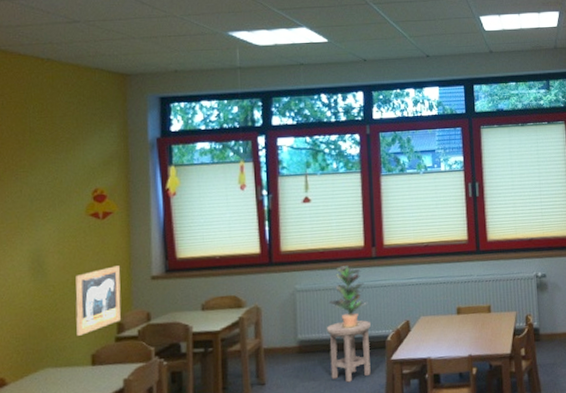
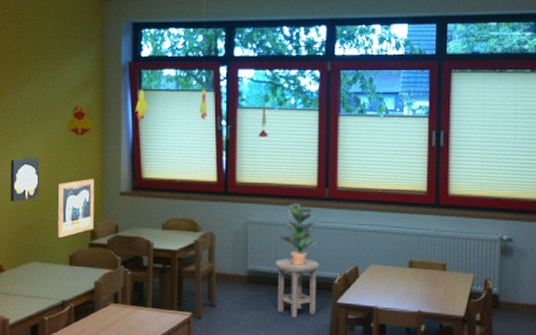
wall art: none [13,249,52,303] -> present [10,157,40,202]

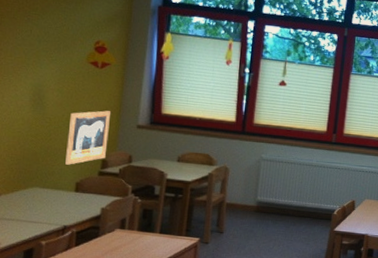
wall art: present [10,157,40,202] -> none [13,85,52,128]
stool: present [275,258,319,318] -> none [281,192,322,243]
potted plant: present [279,202,318,266] -> none [288,144,322,199]

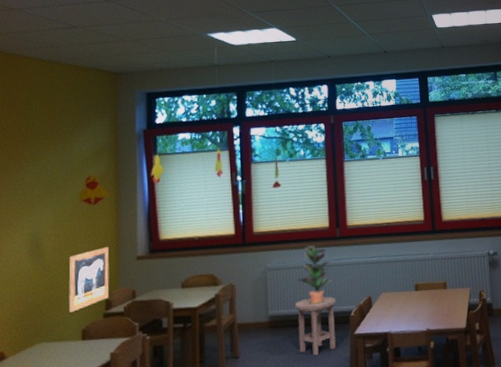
stool: none [281,192,322,243] -> present [294,296,336,356]
potted plant: none [288,144,322,199] -> present [297,244,333,305]

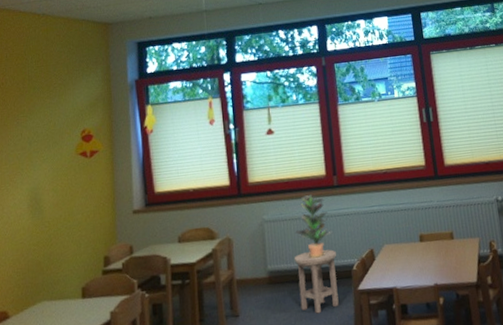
wall art: present [68,247,110,312] -> none [67,201,107,270]

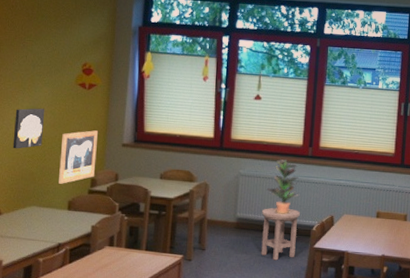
wall art: none [15,187,47,239] -> present [12,108,45,149]
wall art: none [67,201,107,270] -> present [59,130,98,184]

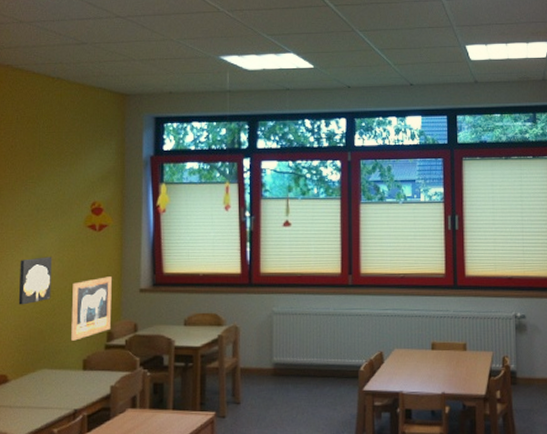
stool: present [261,207,300,261] -> none [300,347,344,410]
potted plant: present [266,159,300,215] -> none [304,290,343,355]

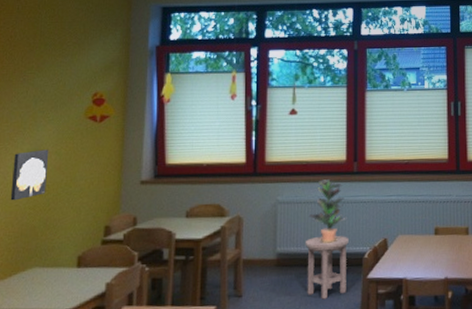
wall art: present [71,276,112,341] -> none [66,169,111,237]
stool: none [300,347,344,410] -> present [305,235,349,300]
potted plant: none [304,290,343,355] -> present [308,178,347,243]

